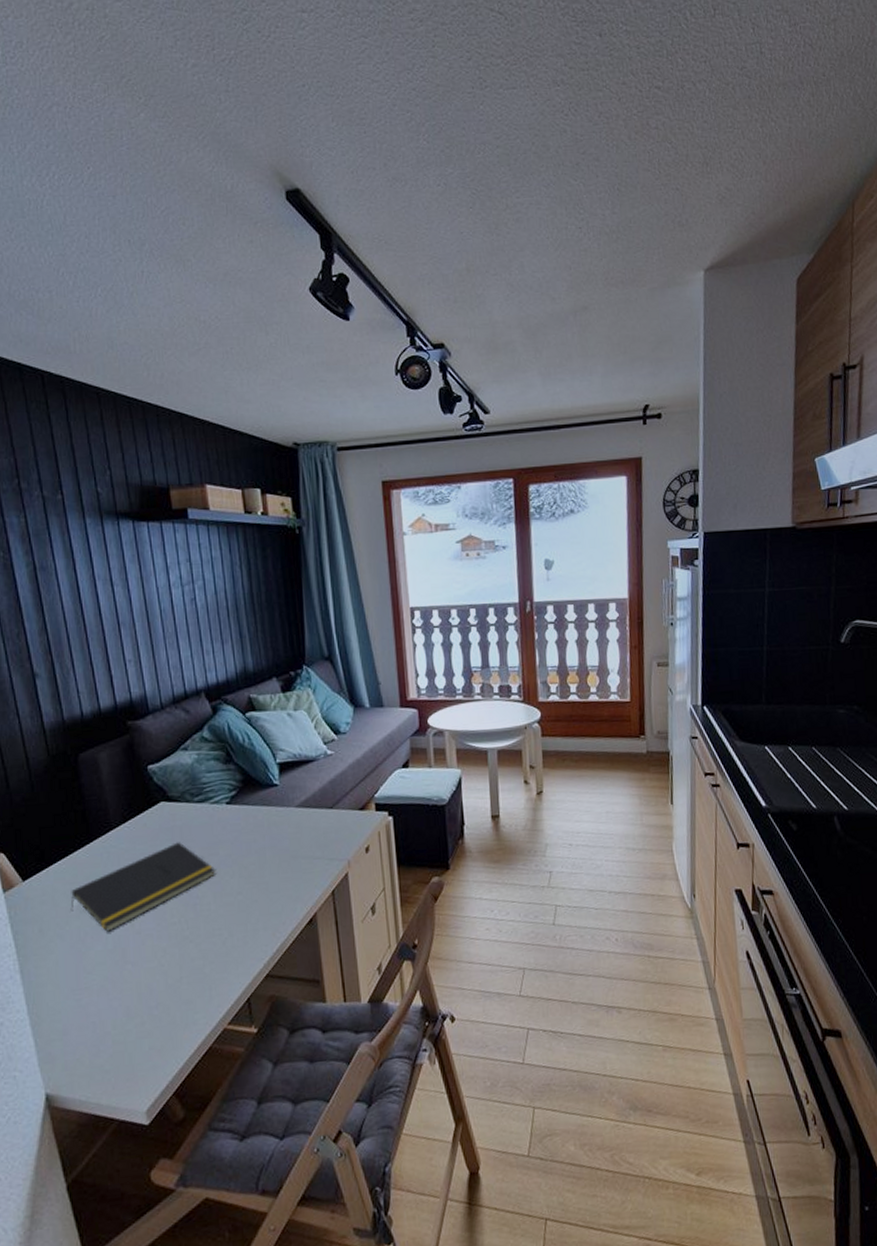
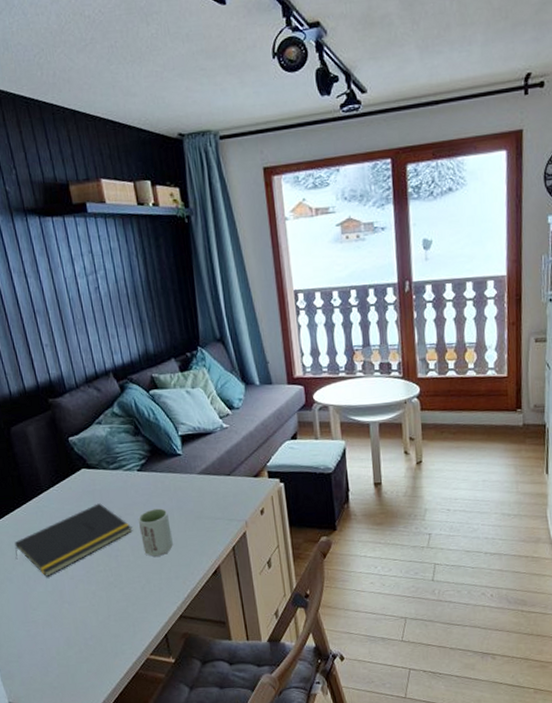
cup: none [223,847,263,904] -> present [137,508,173,557]

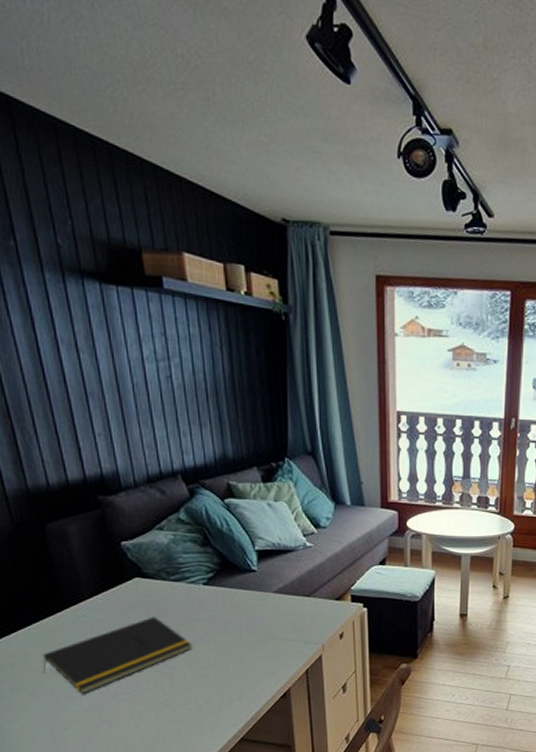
cup: present [137,508,173,557] -> none [199,626,239,677]

